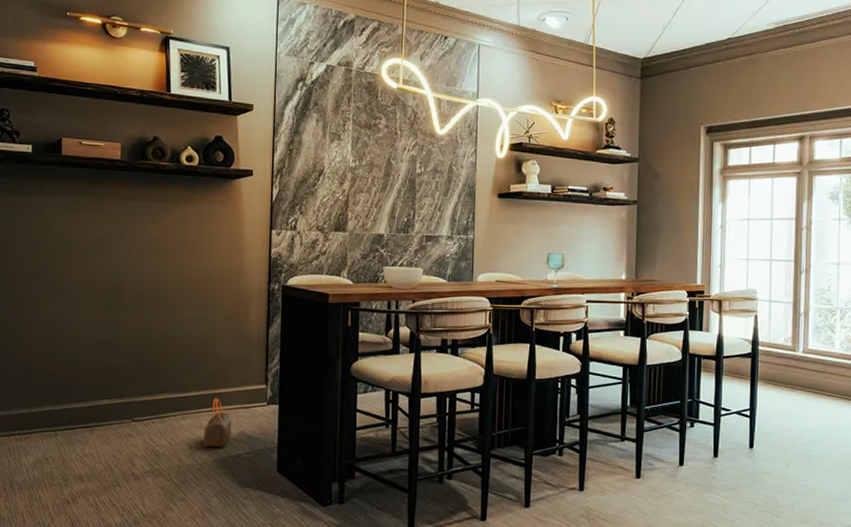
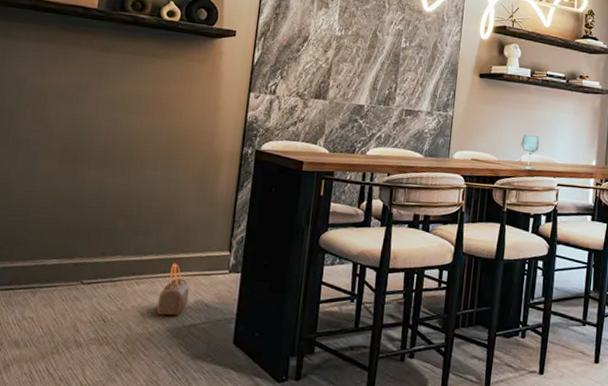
bowl: present [383,266,424,290] -> none [360,137,402,163]

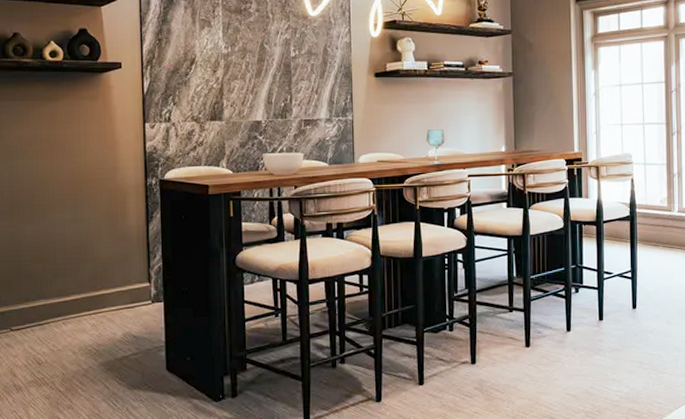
handbag: present [156,263,190,316] -> none [87,300,117,351]
bowl: none [360,137,402,163] -> present [263,152,304,176]

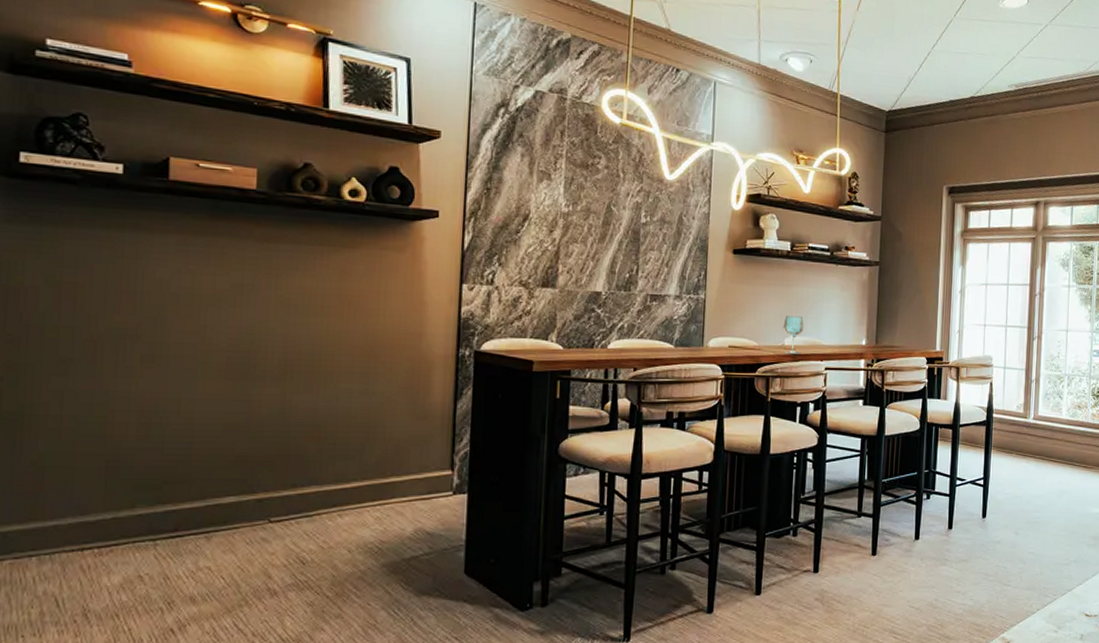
bowl: present [263,152,304,176] -> none [599,329,648,356]

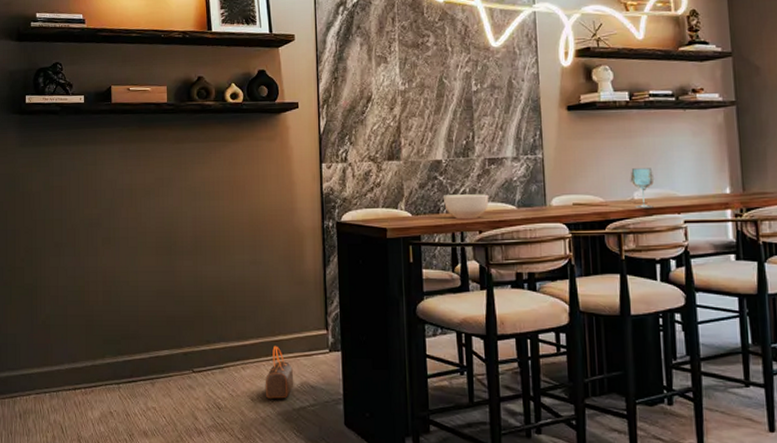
handbag: none [367,489,407,549] -> present [265,346,294,399]
bowl: none [599,329,648,356] -> present [444,194,489,220]

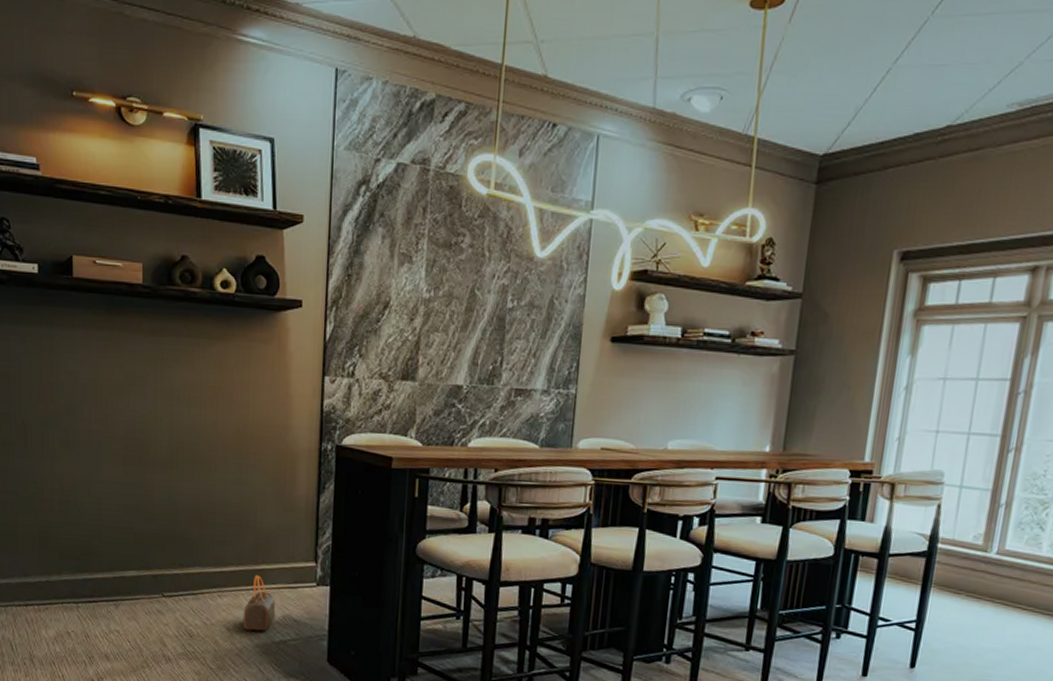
bowl: present [444,194,489,220] -> none [460,426,511,456]
wine glass: present [630,168,655,208] -> none [666,415,693,460]

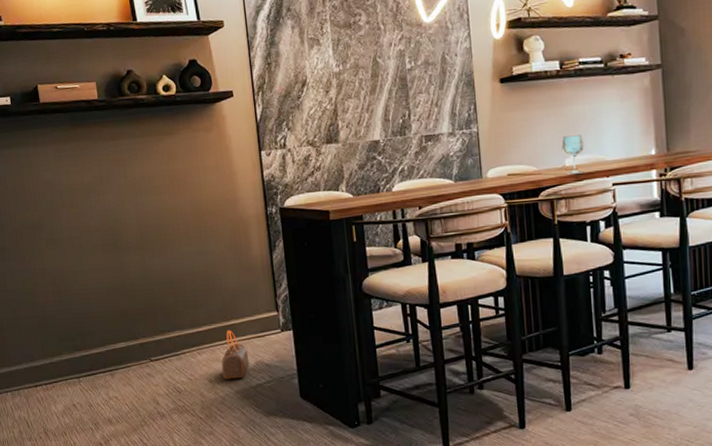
wine glass: none [666,415,693,460] -> present [561,135,585,175]

